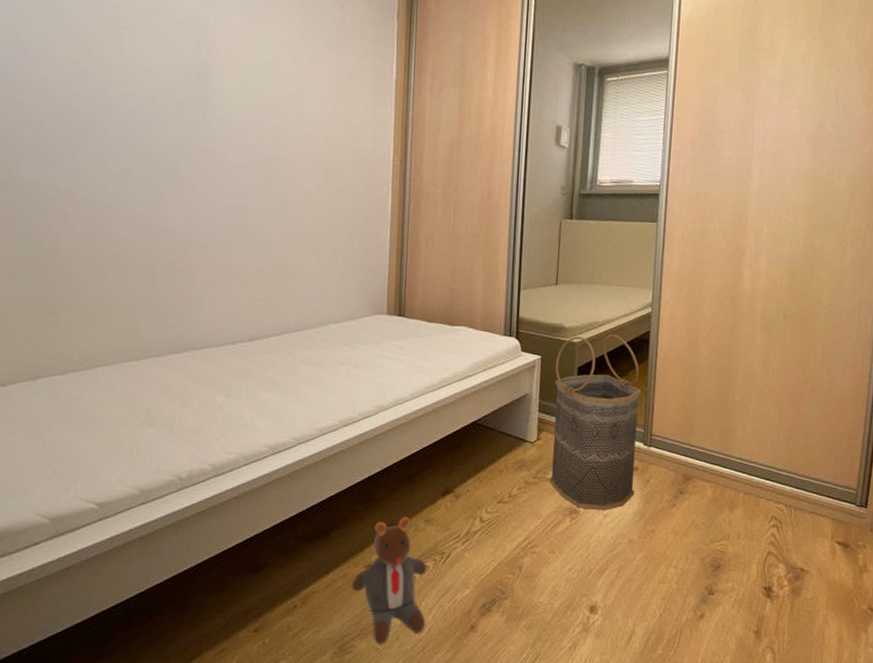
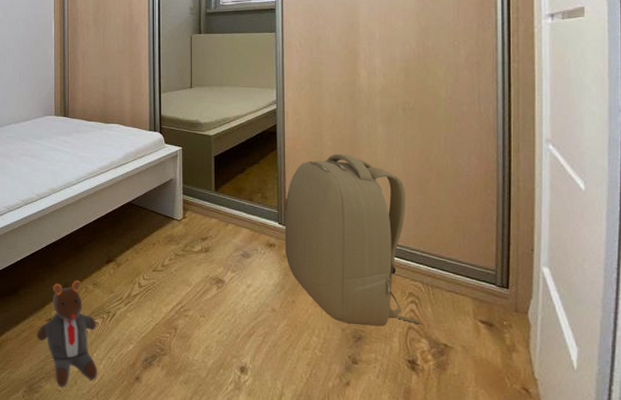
basket: present [549,334,641,510] -> none [194,128,274,281]
backpack: none [648,365,781,554] -> present [284,153,422,327]

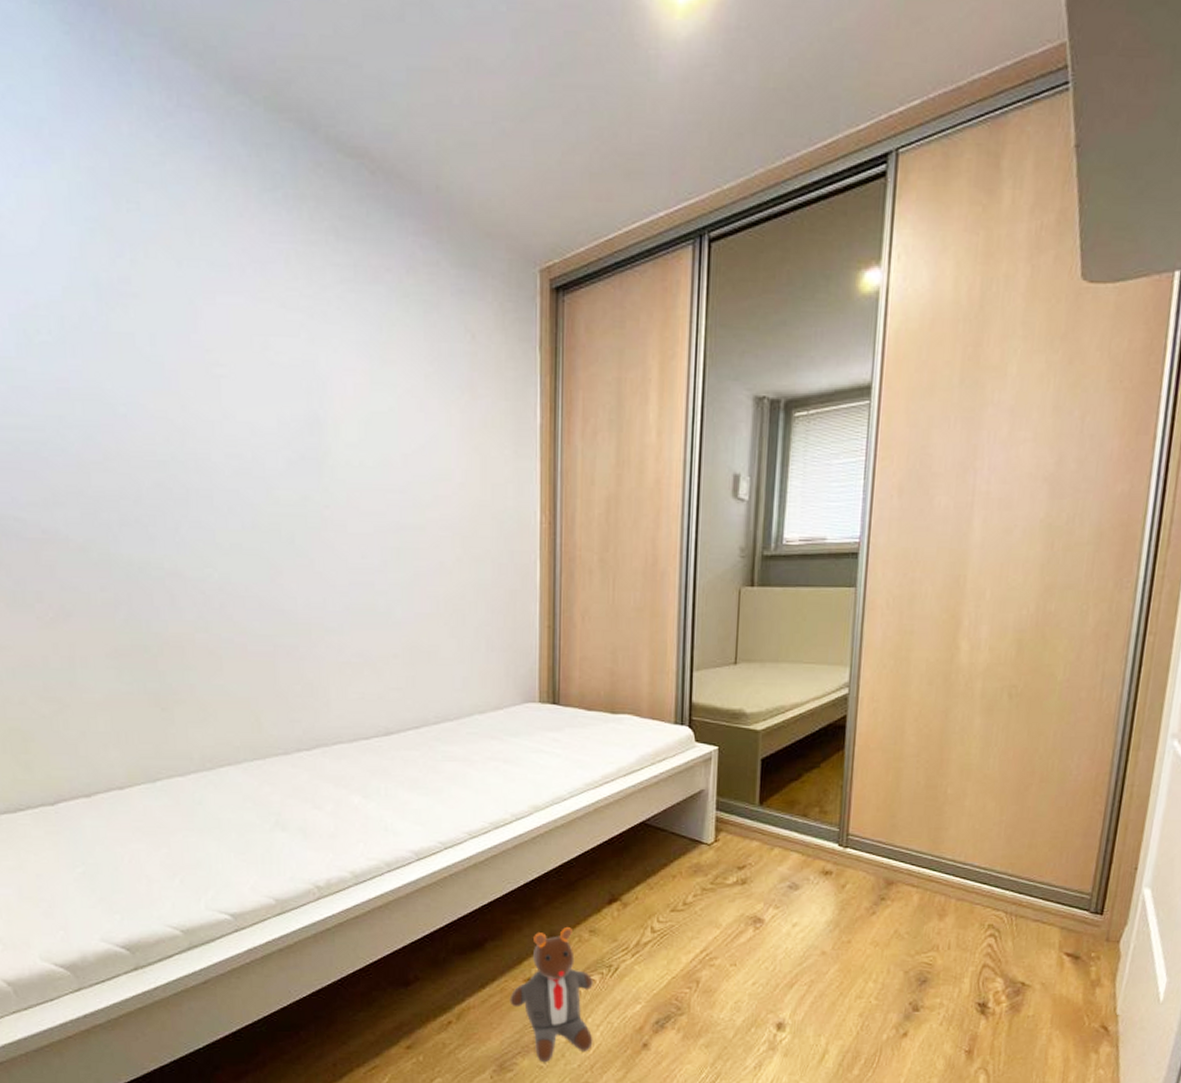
backpack: present [284,153,422,327] -> none [844,753,1000,966]

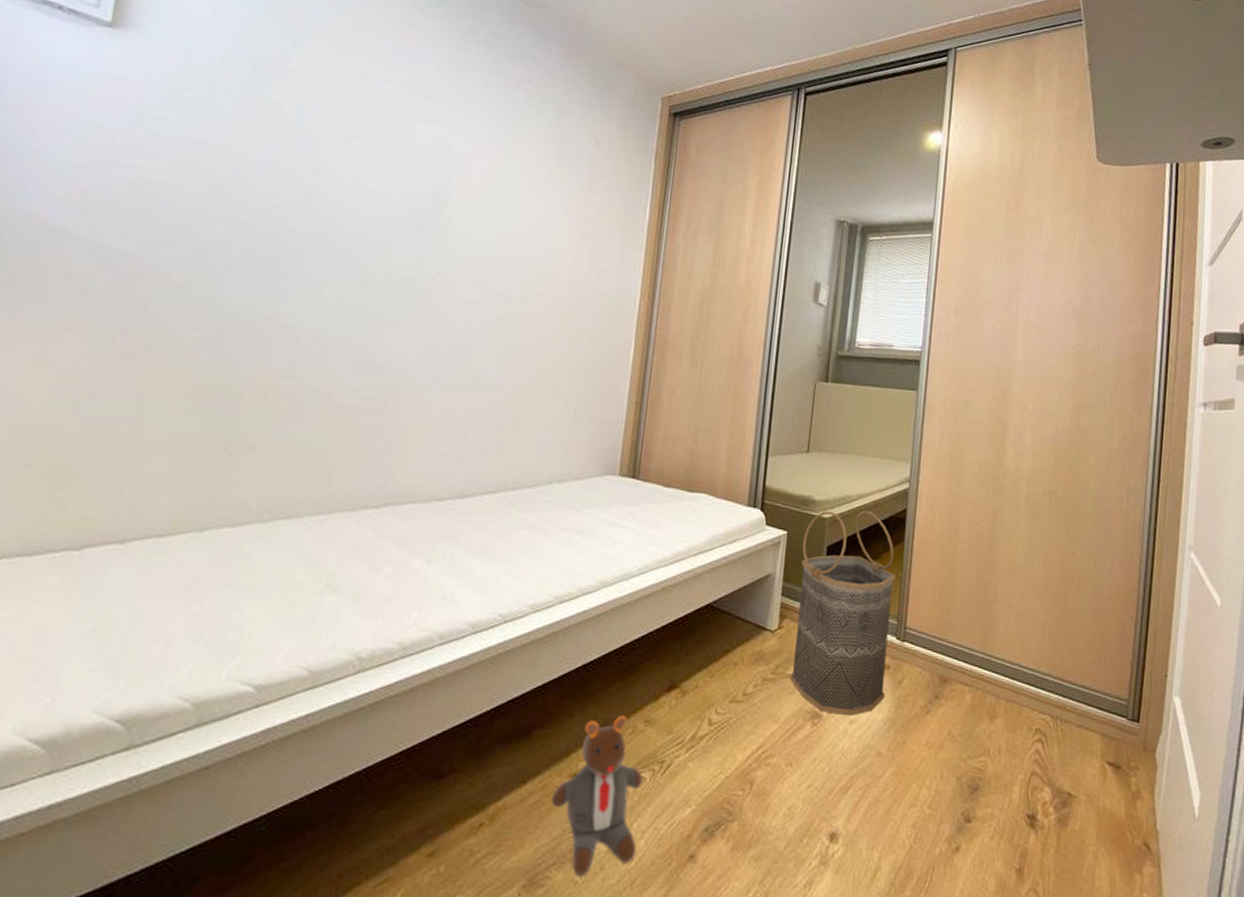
basket: none [729,720,836,919] -> present [789,510,895,715]

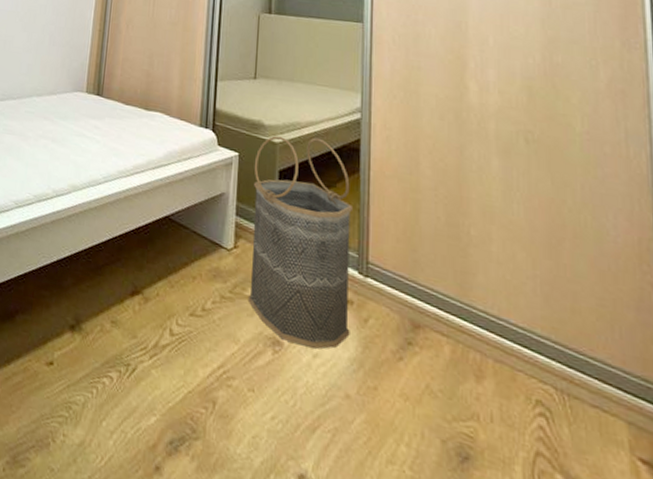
teddy bear: present [550,716,644,877] -> none [30,313,111,465]

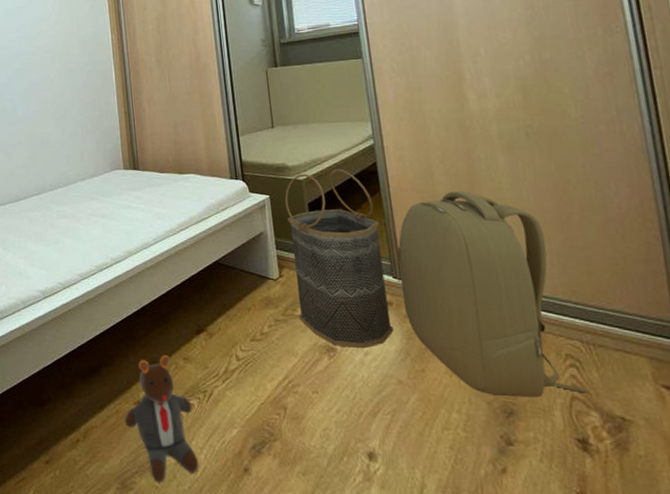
teddy bear: none [30,313,111,465] -> present [124,355,199,483]
backpack: none [365,187,555,451] -> present [396,190,588,398]

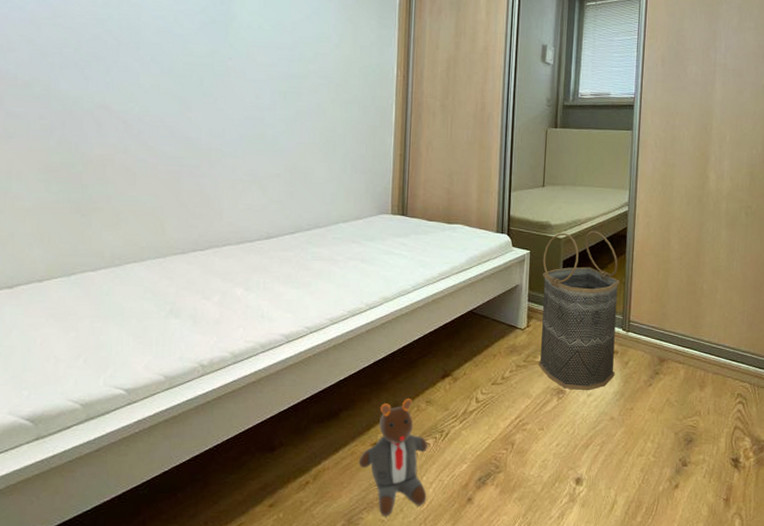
backpack: present [396,190,588,398] -> none [627,257,747,428]

